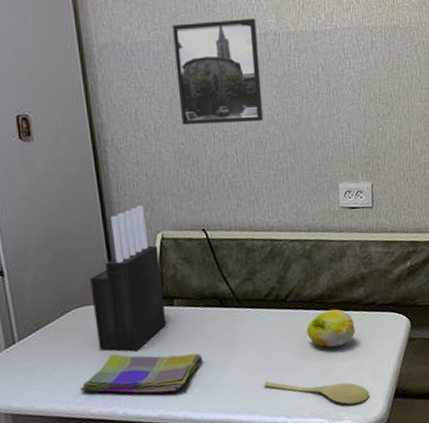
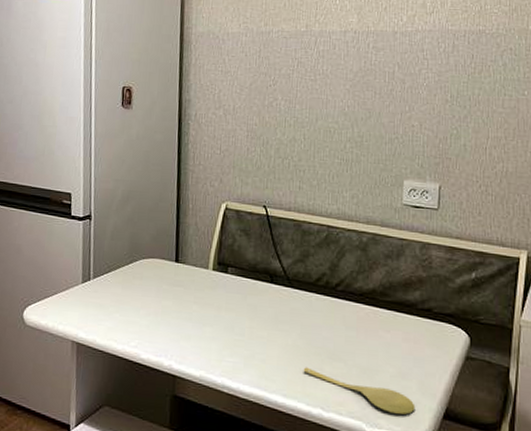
dish towel: present [81,353,202,393] -> none [136,307,247,356]
knife block: present [90,206,166,351] -> none [157,176,221,309]
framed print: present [172,18,264,125] -> none [258,16,338,111]
fruit: present [306,309,356,347] -> none [353,307,406,348]

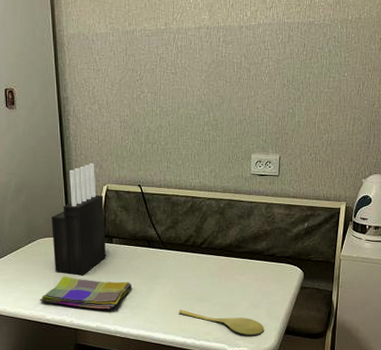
dish towel: none [136,307,247,356] -> present [40,276,132,309]
knife block: none [157,176,221,309] -> present [51,164,106,276]

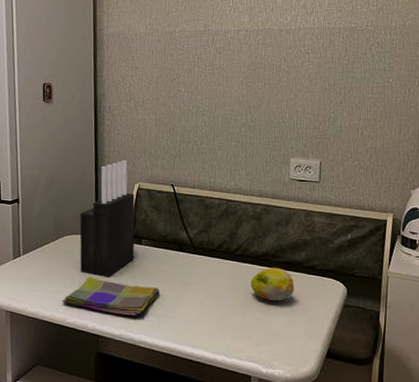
spoon: present [178,309,264,335] -> none [208,321,303,356]
fruit: none [216,257,256,287] -> present [250,267,294,301]

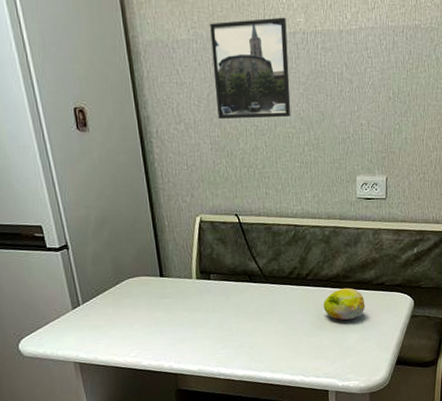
dish towel: present [63,277,160,316] -> none [134,318,234,352]
knife block: present [79,160,135,277] -> none [140,192,204,316]
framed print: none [164,17,232,100] -> present [210,17,291,119]

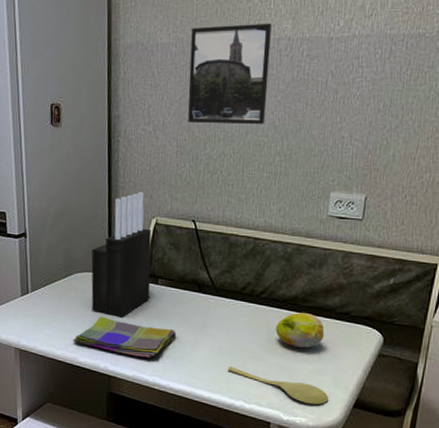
dish towel: none [134,318,234,352] -> present [73,316,176,358]
knife block: none [140,192,204,316] -> present [91,192,151,318]
spoon: none [285,346,375,368] -> present [227,366,329,405]

